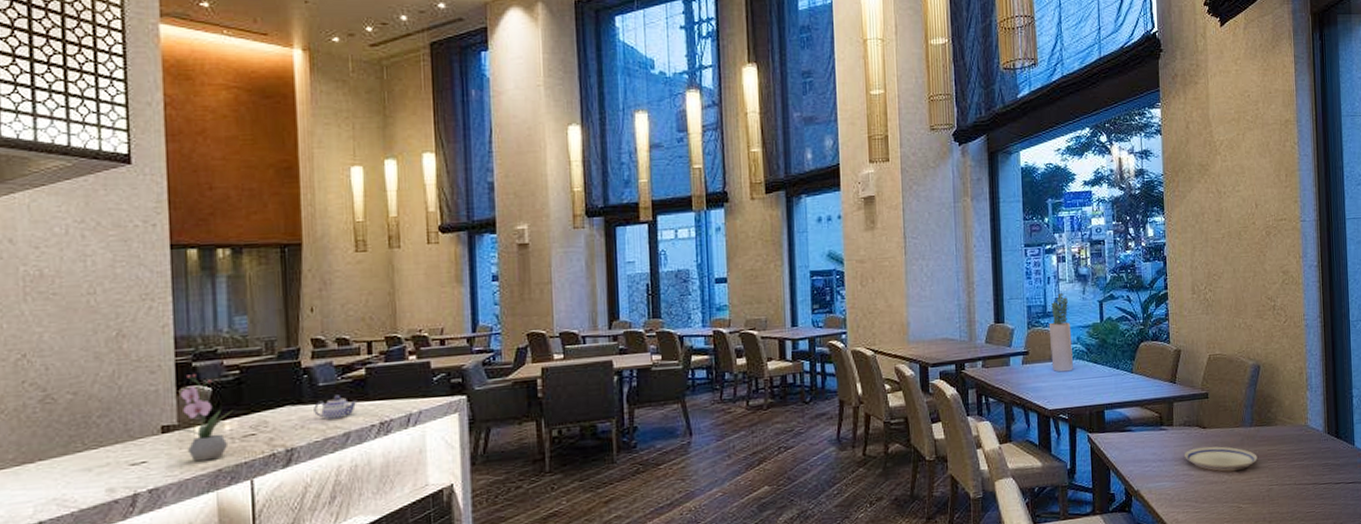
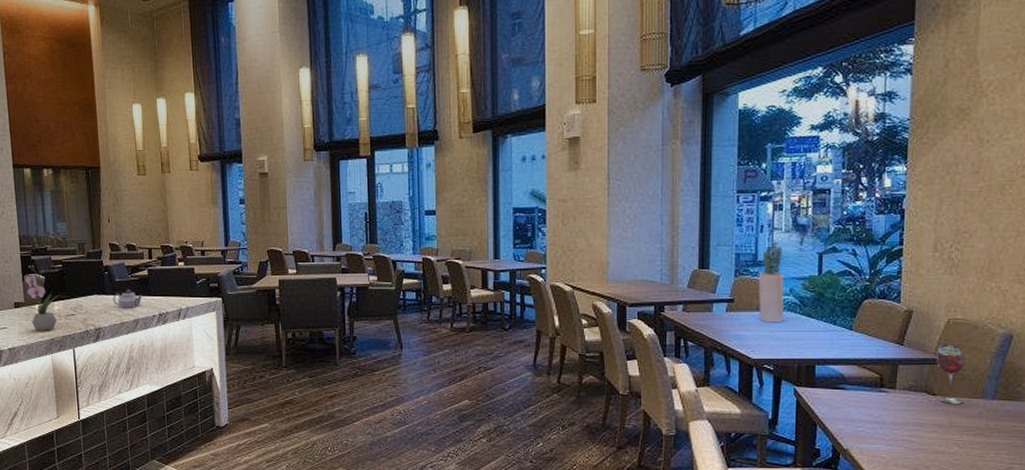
plate: present [1185,446,1258,472] -> none [907,414,998,443]
wineglass: none [1203,377,1227,435] -> present [936,343,965,404]

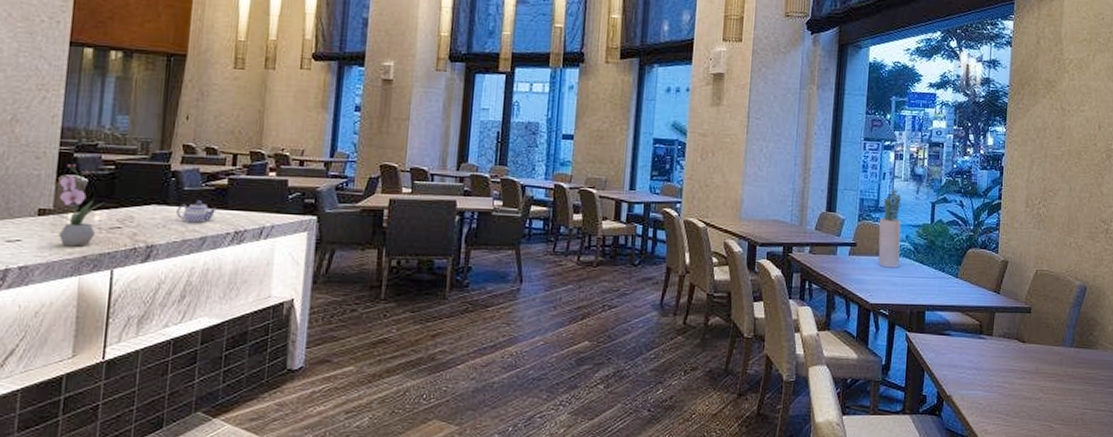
wineglass: present [936,343,965,404] -> none [1026,293,1049,351]

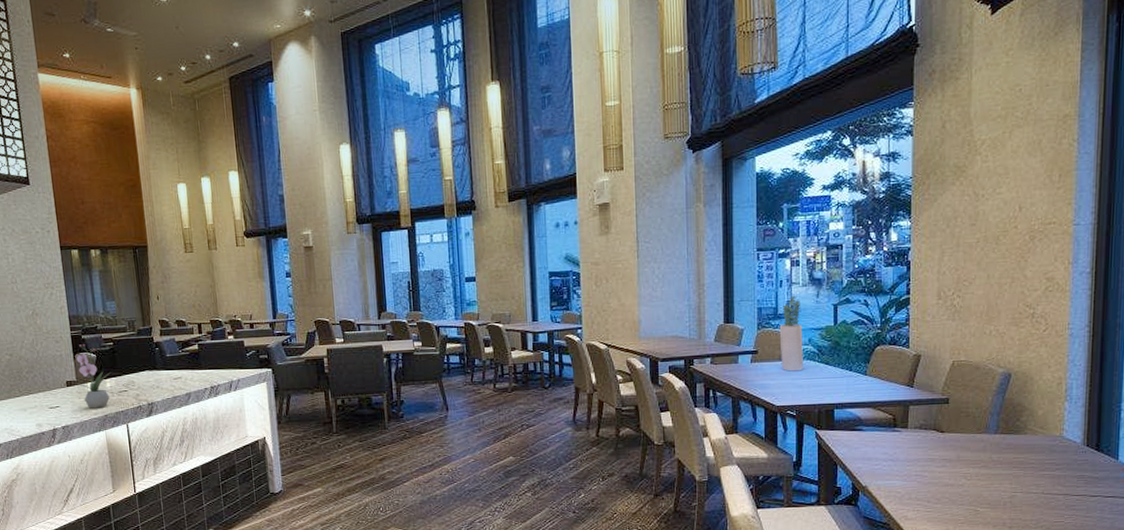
teapot: present [176,200,217,224] -> none [164,364,194,383]

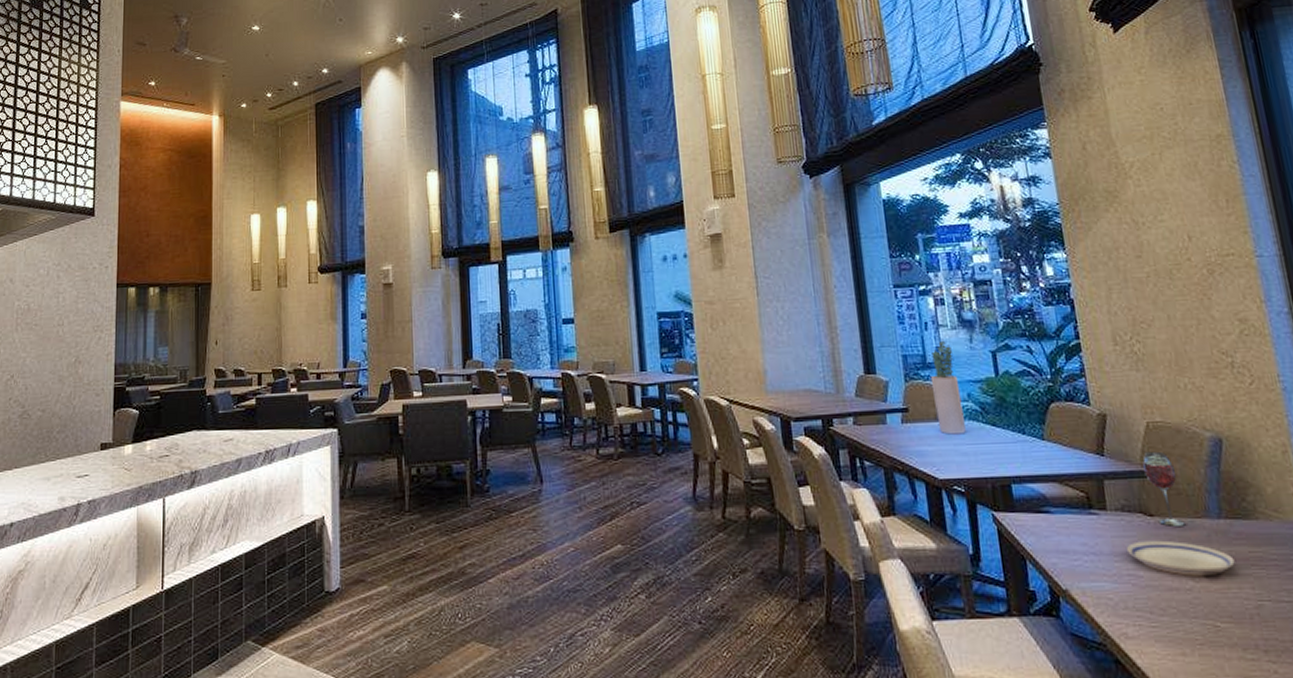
flower arrangement: present [76,343,111,408] -> none [115,397,153,478]
plate: none [919,450,1001,475] -> present [1127,540,1235,576]
wineglass: none [943,383,969,440] -> present [1142,451,1186,526]

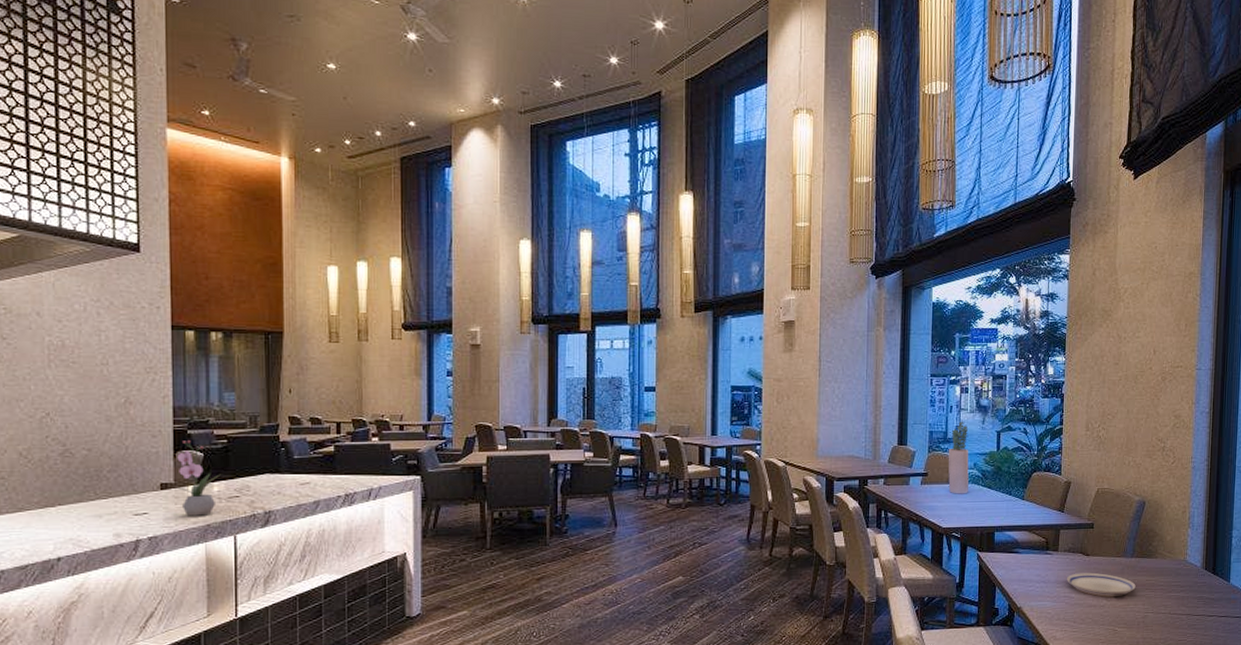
flower arrangement: none [115,397,153,478] -> present [177,439,221,516]
wineglass: present [1142,451,1186,526] -> none [1089,509,1110,563]

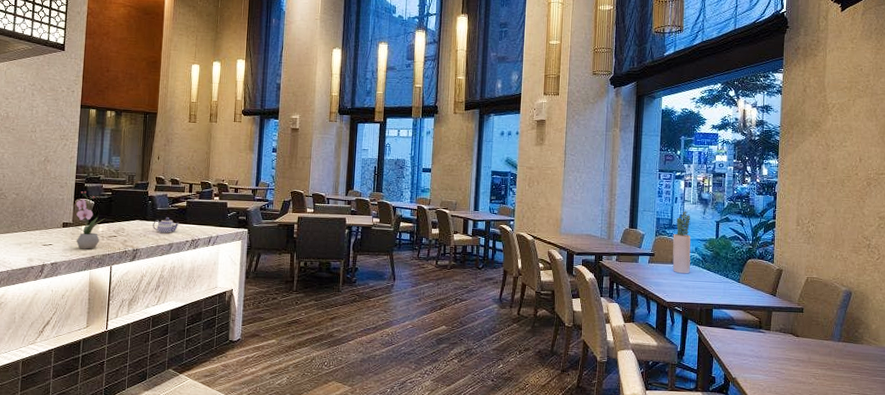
teapot: none [289,467,327,489] -> present [152,217,179,234]
plate: present [1067,572,1136,597] -> none [778,351,843,376]

